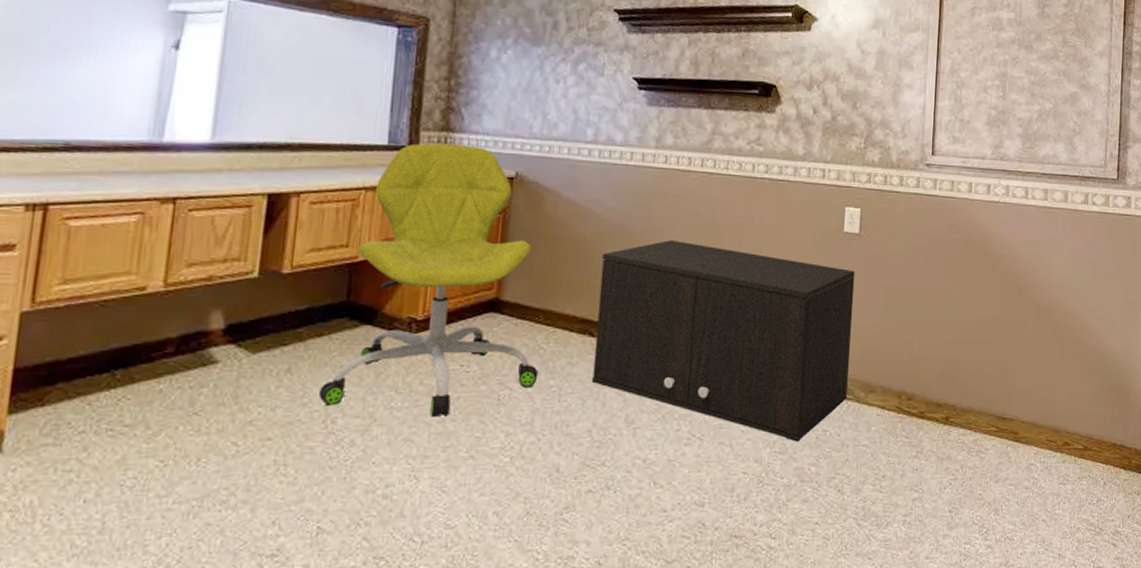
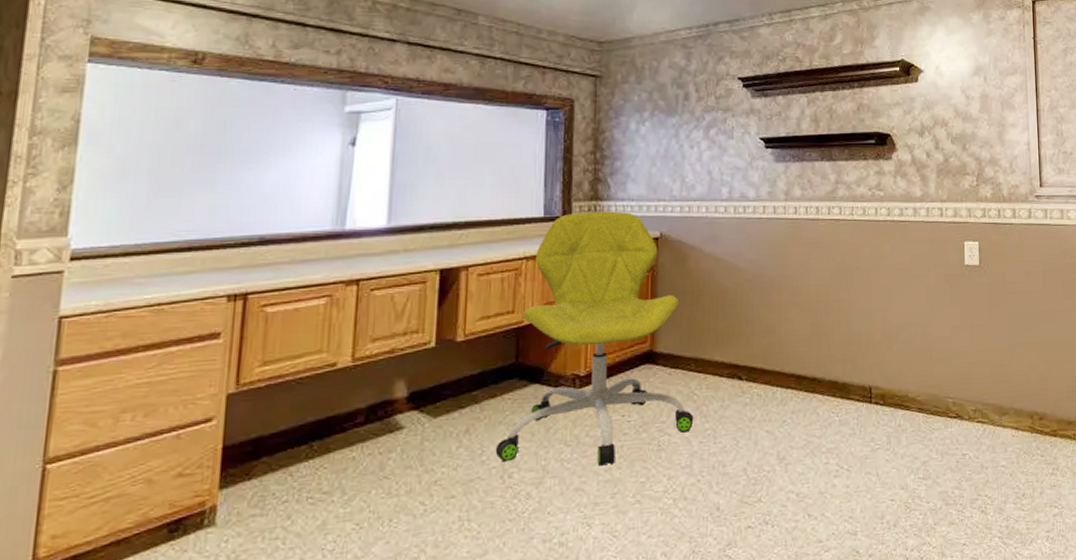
storage cabinet: present [591,240,855,442] -> none [743,284,983,467]

